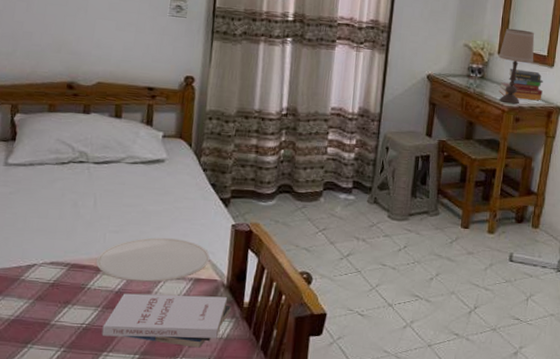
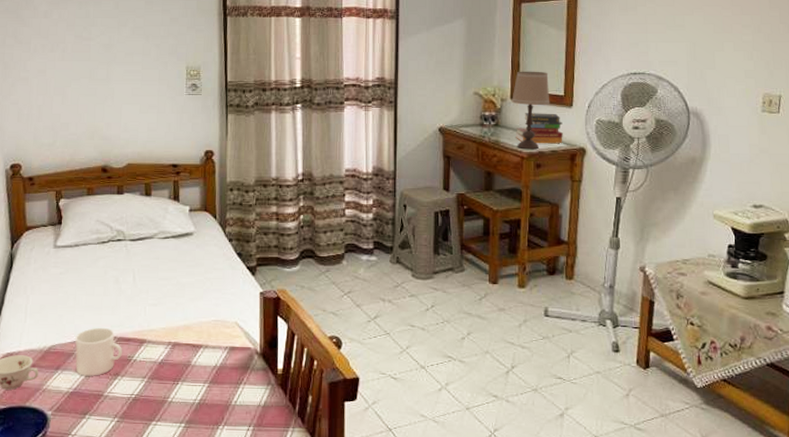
mug: none [19,252,76,304] -> present [75,327,123,376]
plate: present [96,237,211,283] -> none [139,309,243,353]
books: present [101,293,232,348] -> none [149,363,267,416]

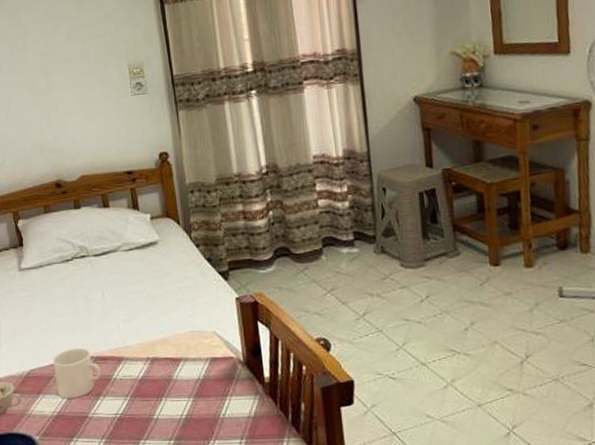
table lamp: present [512,71,550,150] -> none [496,17,543,111]
books: present [515,113,563,144] -> none [504,64,562,102]

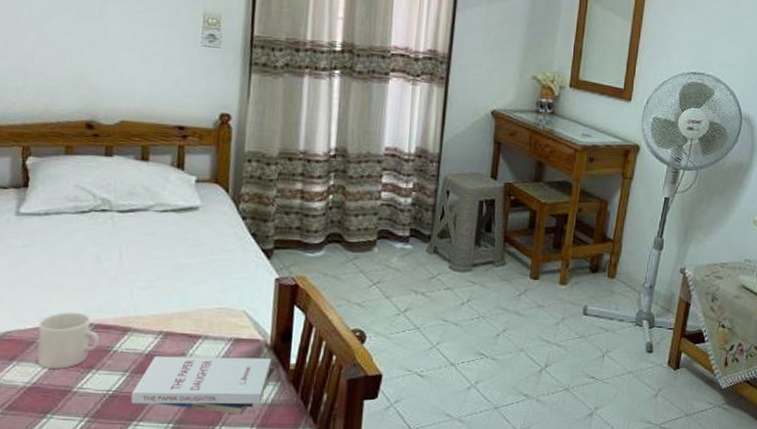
books: none [135,374,254,429] -> present [130,355,277,415]

